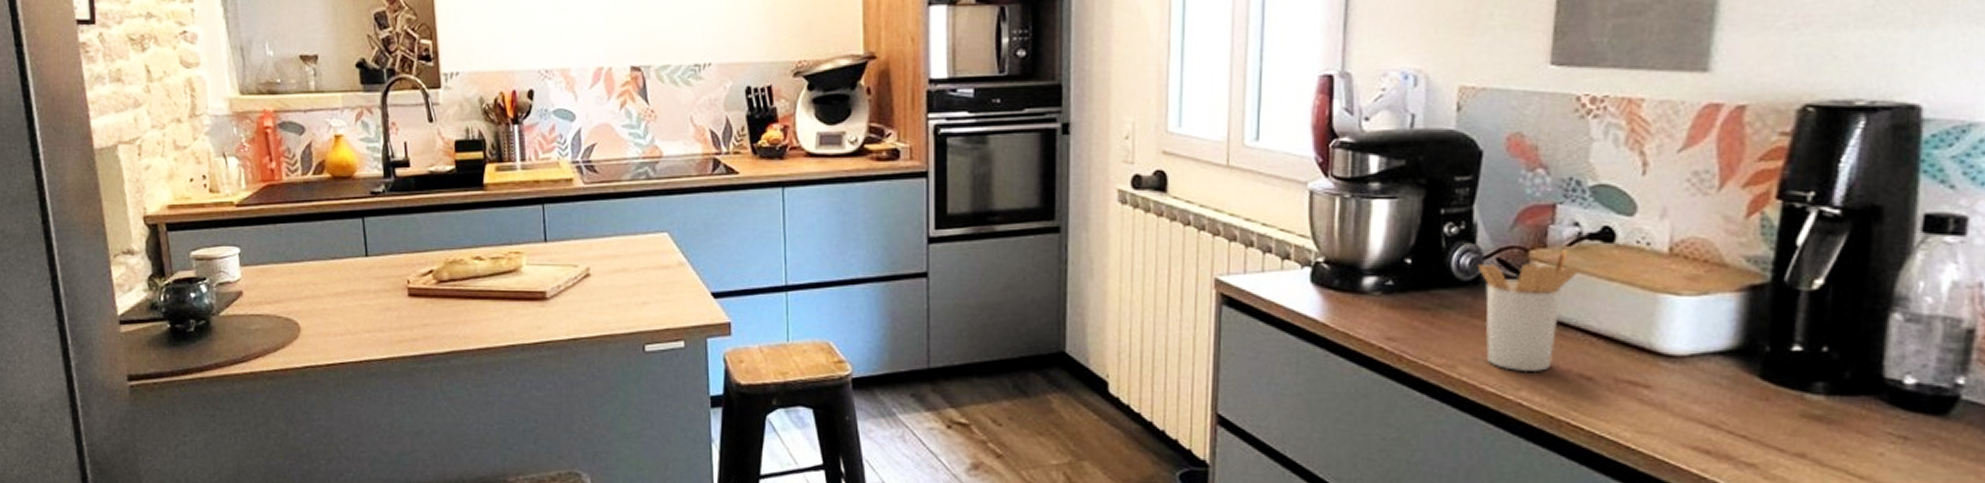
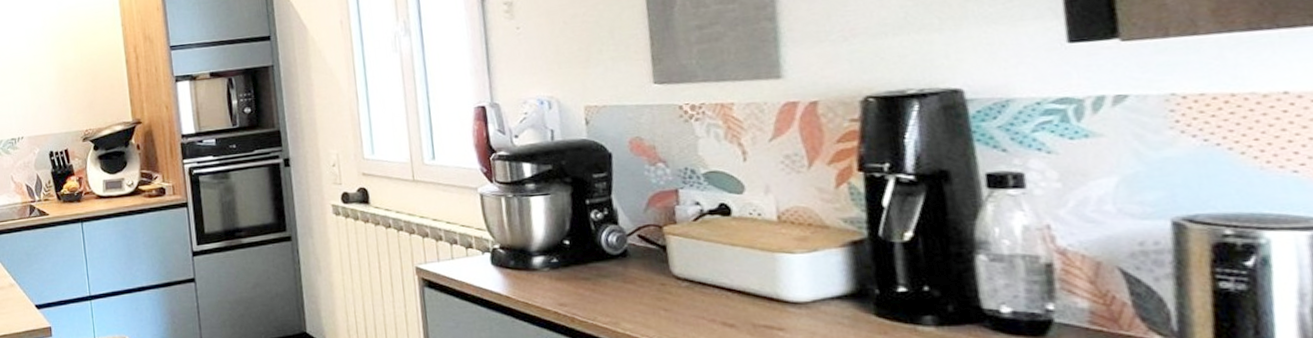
utensil holder: present [1478,250,1579,373] -> none [624,224,707,325]

